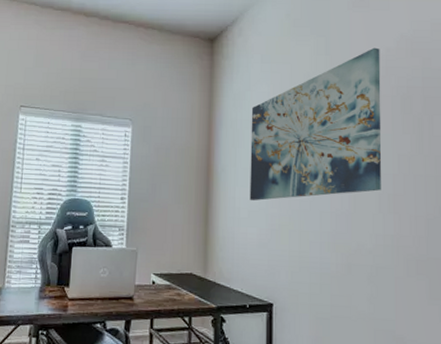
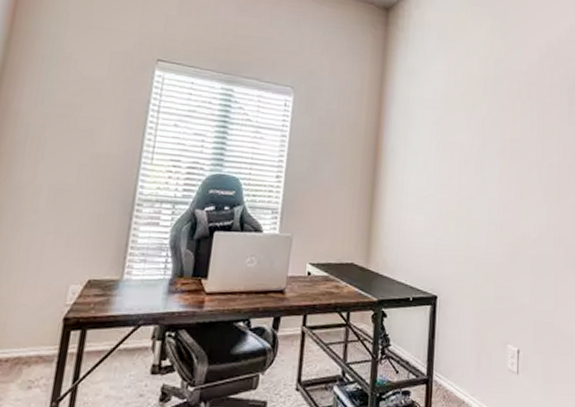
wall art: present [249,47,382,201] -> none [418,36,552,186]

